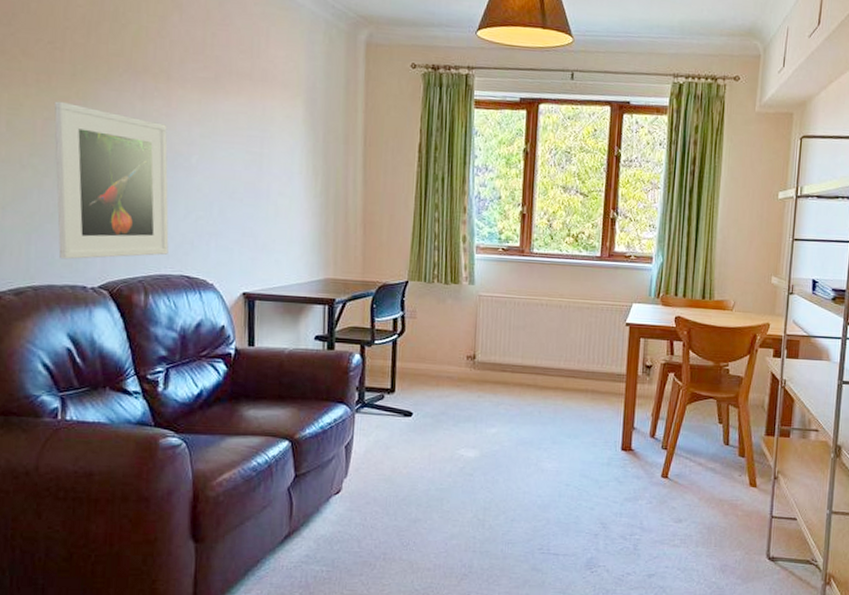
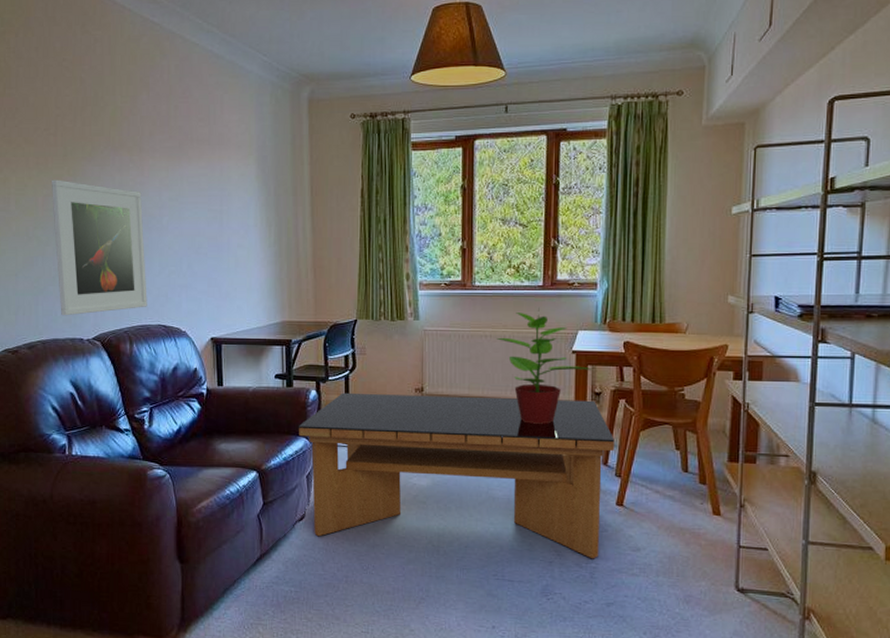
coffee table: none [339,357,663,531] -> present [299,392,615,559]
potted plant: none [553,278,644,396] -> present [497,308,592,424]

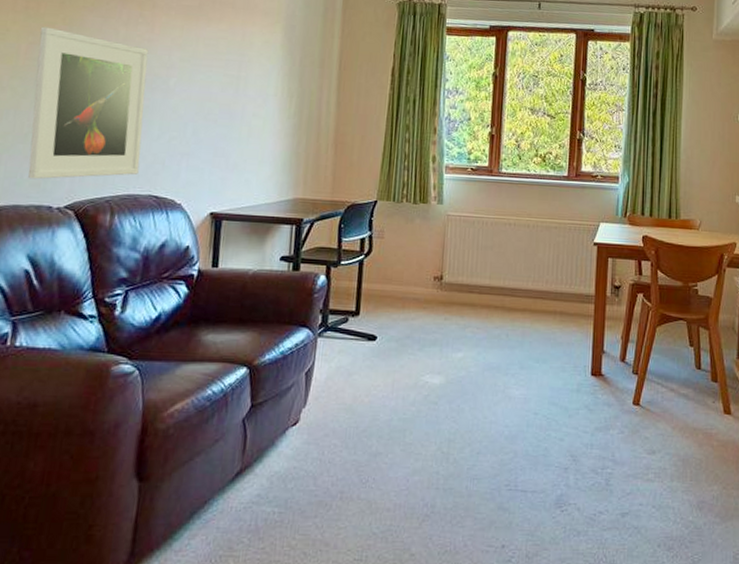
coffee table: present [299,392,615,559] -> none [301,278,632,464]
potted plant: present [497,308,592,424] -> none [521,198,612,318]

